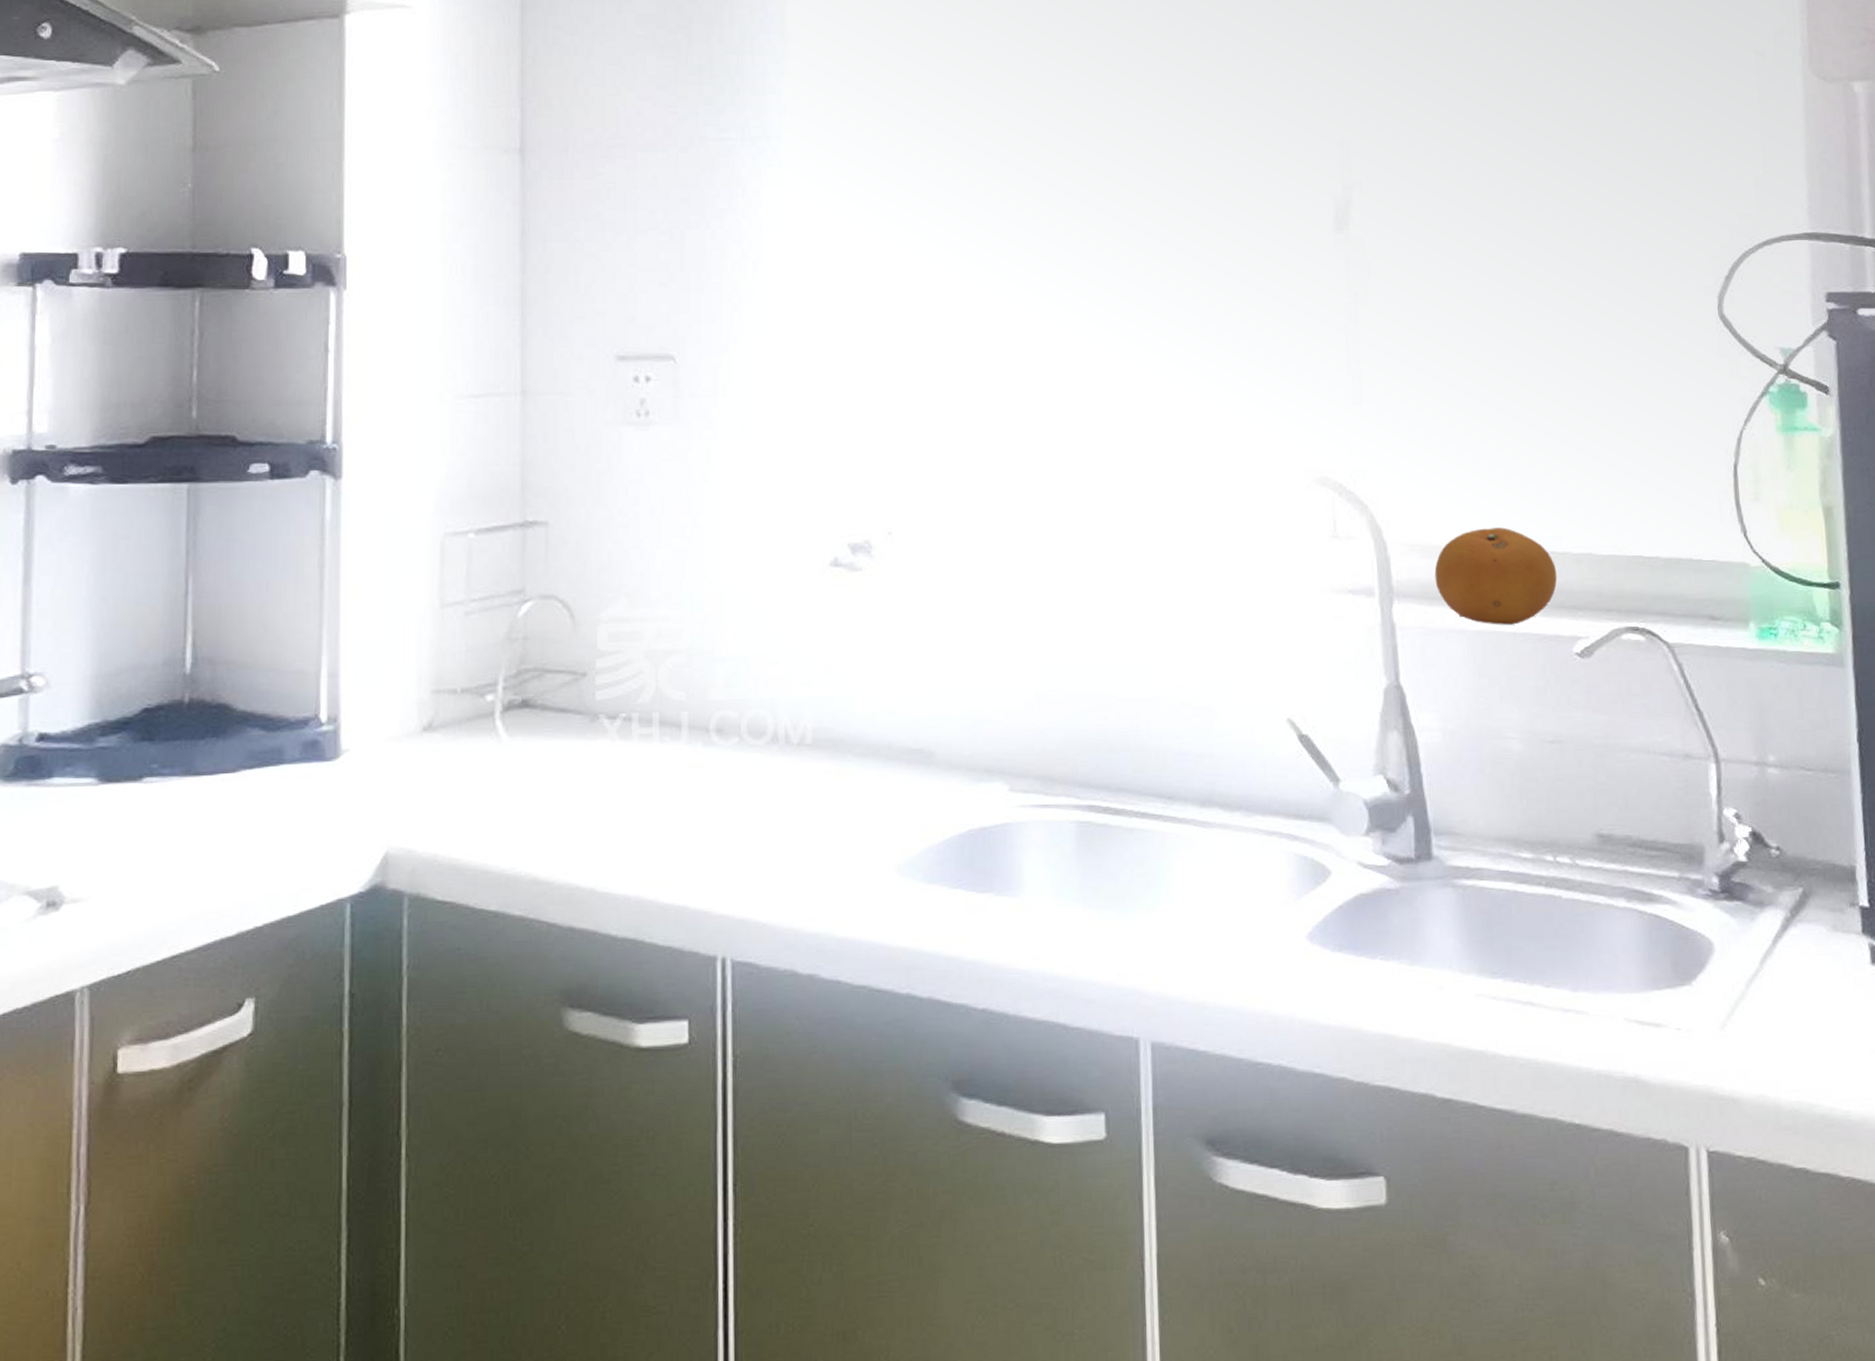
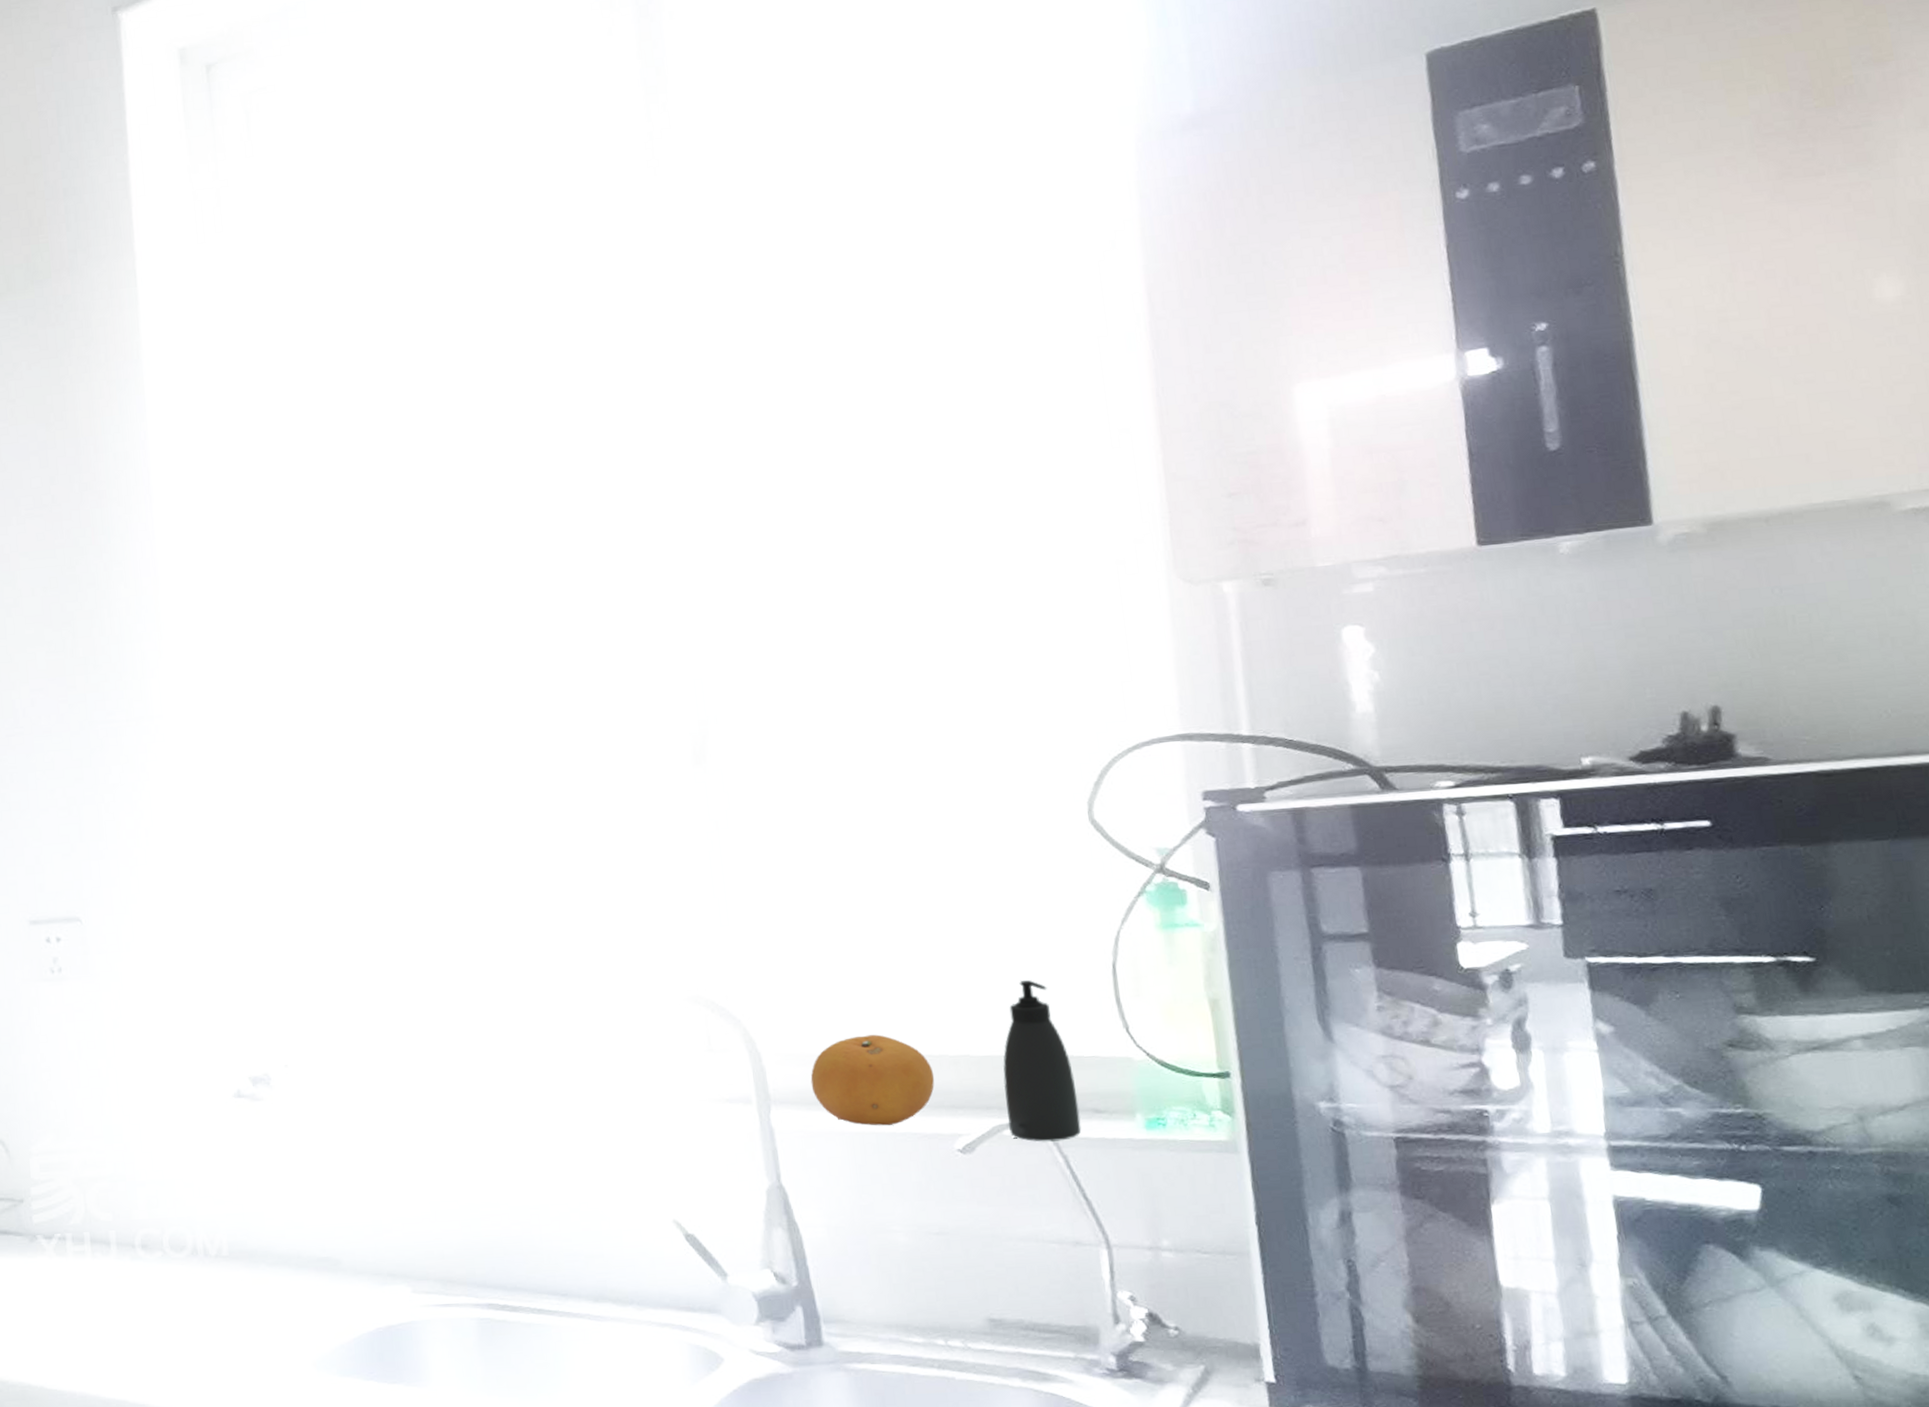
soap dispenser: none [1623,477,1697,649] -> present [1003,979,1082,1143]

